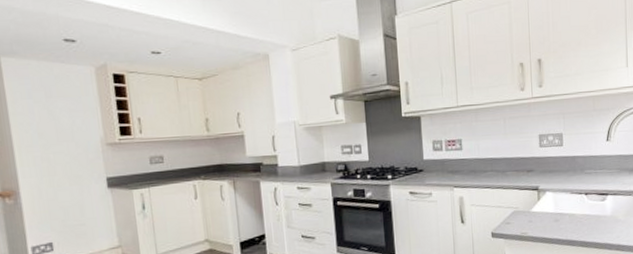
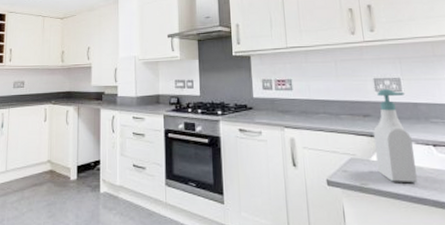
soap bottle: none [534,143,569,229] -> present [373,88,417,182]

